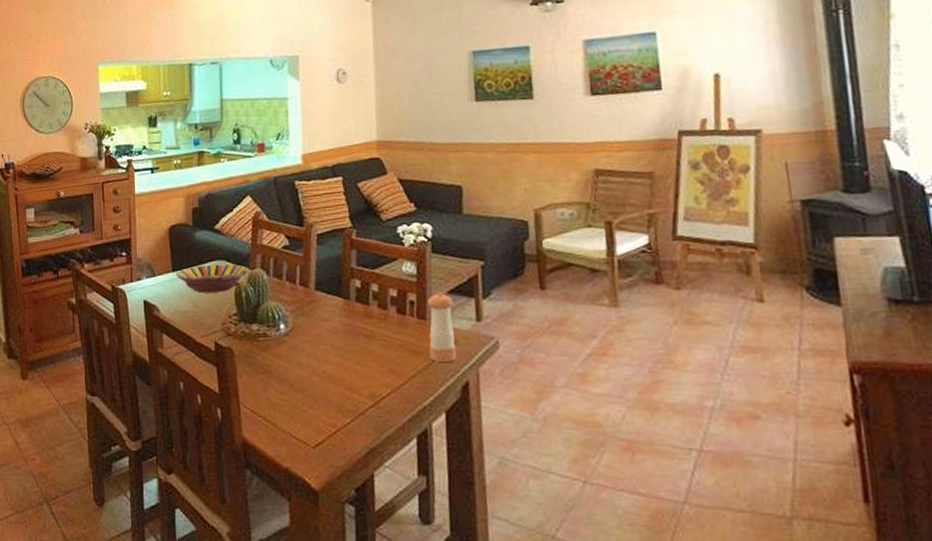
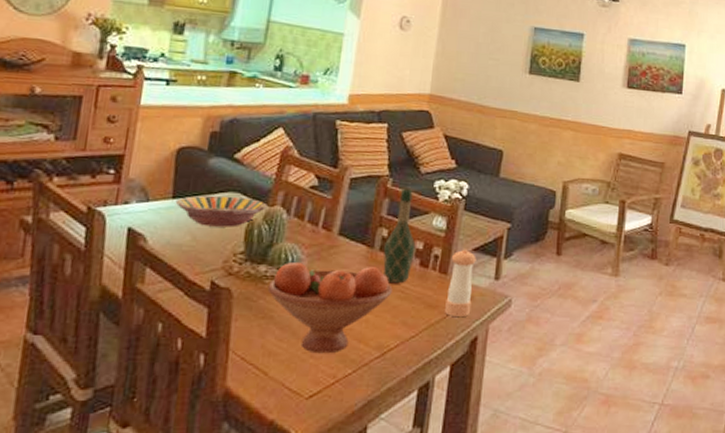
fruit bowl: none [262,318,375,405] -> present [267,261,393,354]
wine bottle: none [359,237,390,332] -> present [383,188,416,283]

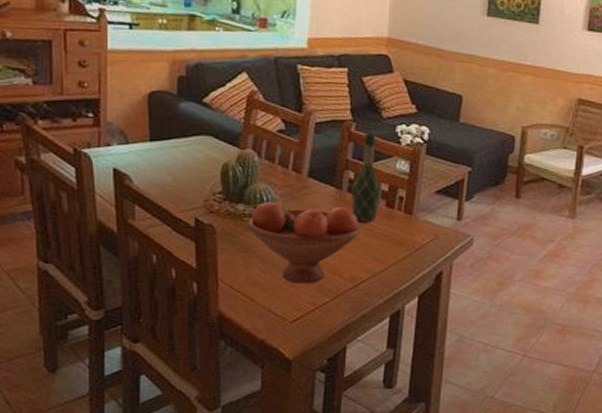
serving bowl: present [175,195,267,227] -> none [153,138,239,169]
pepper shaker: present [445,249,476,316] -> none [411,191,439,253]

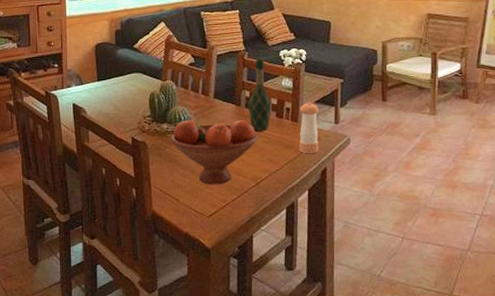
pepper shaker: none [411,191,439,253] -> present [299,102,319,153]

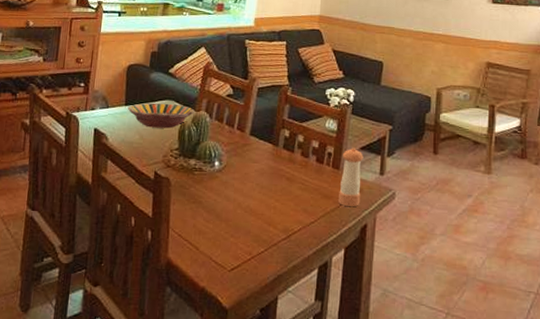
serving bowl: none [100,76,161,99] -> present [127,103,195,129]
fruit bowl: present [170,120,259,185] -> none [196,157,295,234]
wine bottle: present [248,58,272,131] -> none [286,95,312,176]

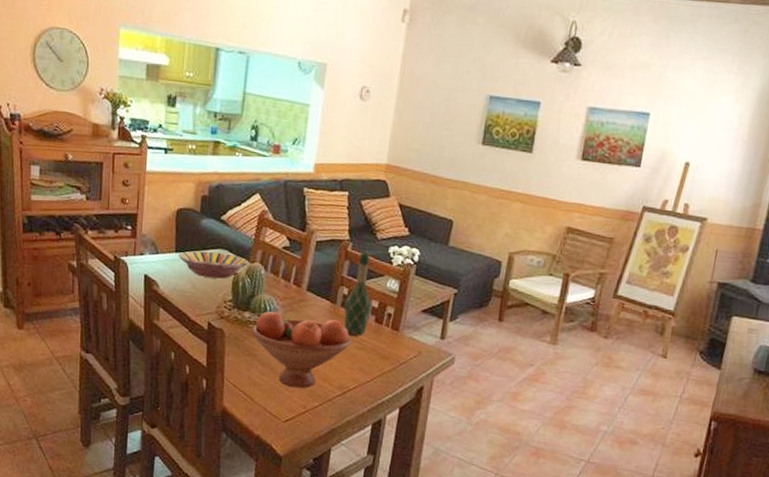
fruit bowl: none [196,157,295,234] -> present [251,311,352,389]
wine bottle: none [286,95,312,176] -> present [344,252,372,335]
pepper shaker: present [339,148,364,206] -> none [396,310,425,369]

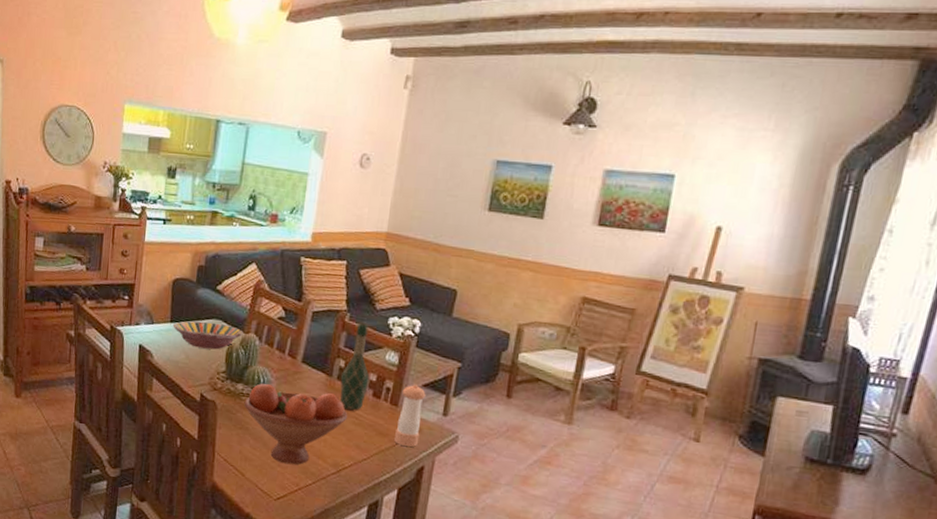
pepper shaker: none [396,310,425,369] -> present [394,384,426,447]

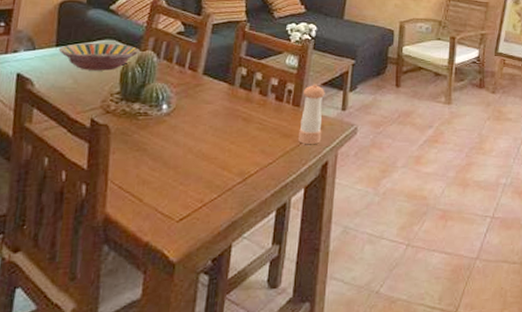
fruit bowl: present [244,383,348,465] -> none [141,99,252,181]
wine bottle: present [340,323,370,410] -> none [243,31,271,115]

